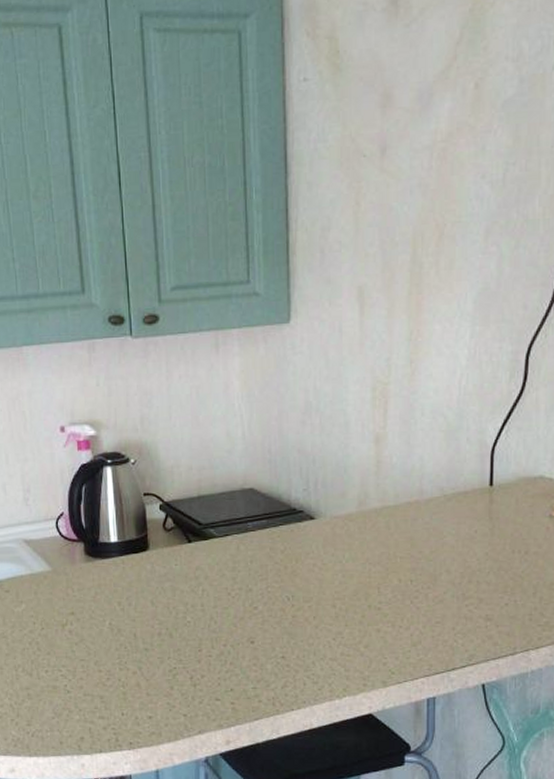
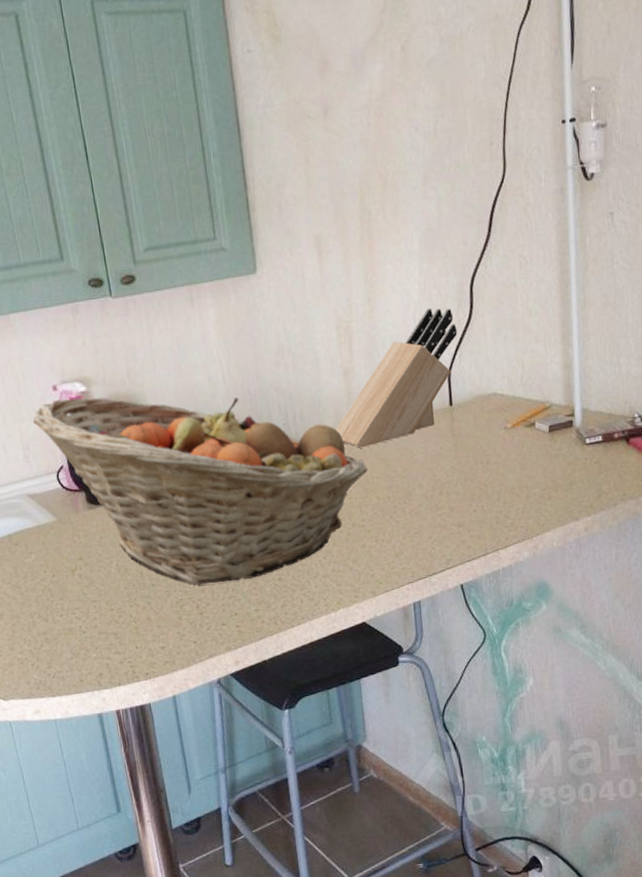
fruit basket: none [35,441,391,654] -> present [32,397,368,585]
knife block: none [359,375,507,523] -> present [335,308,458,448]

